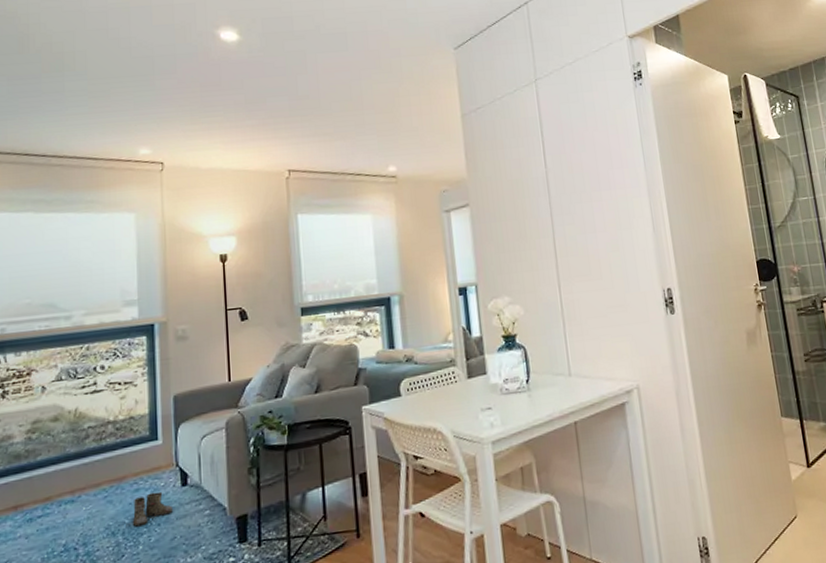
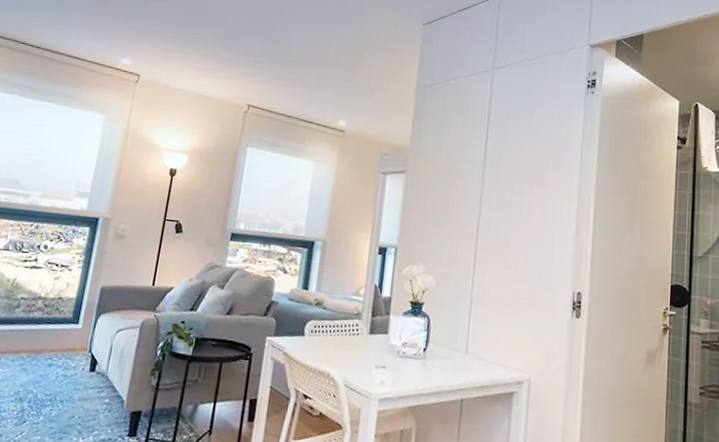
boots: present [129,491,173,527] -> none [36,370,78,399]

